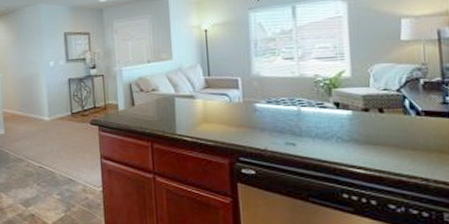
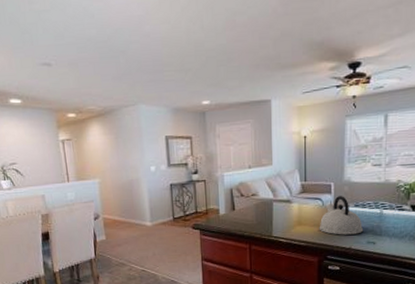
kettle: none [227,91,280,135] -> present [319,196,364,235]

